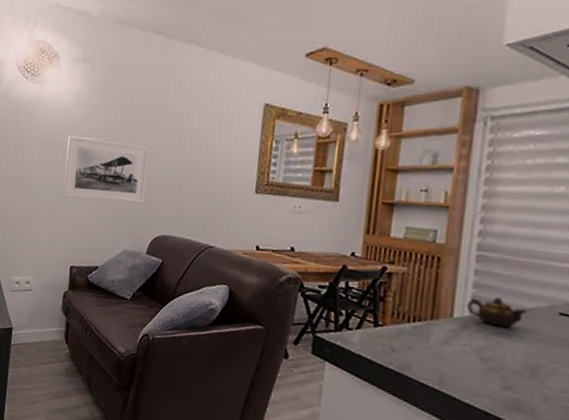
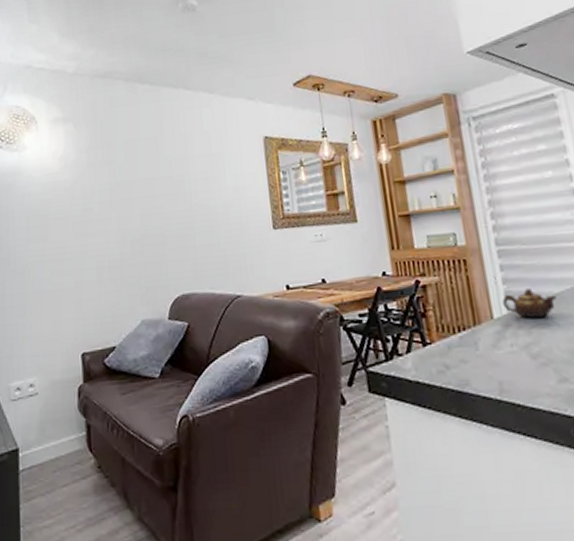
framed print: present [63,135,149,203] -> none [59,199,157,273]

